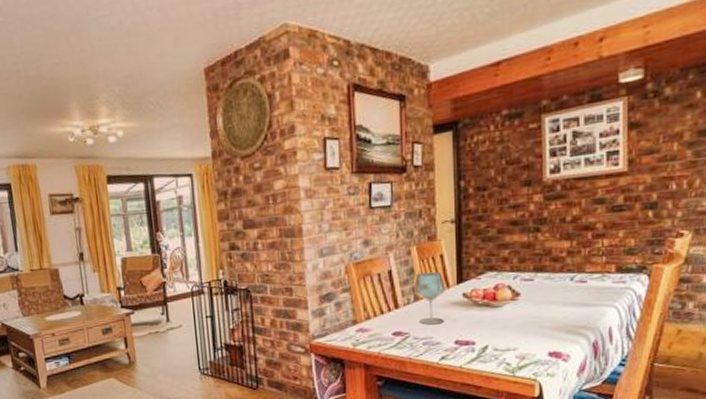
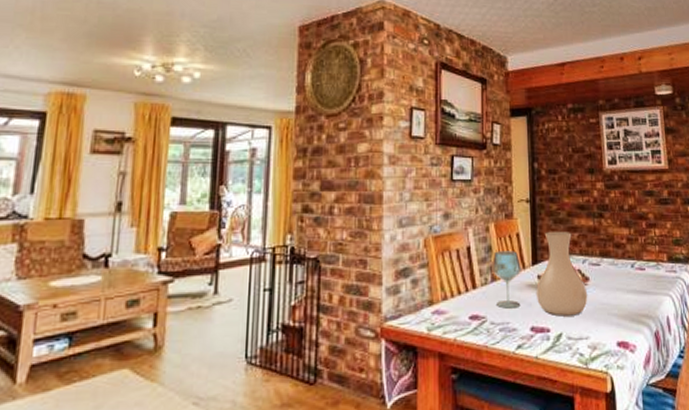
vase: none [460,248,518,331] -> present [535,231,588,317]

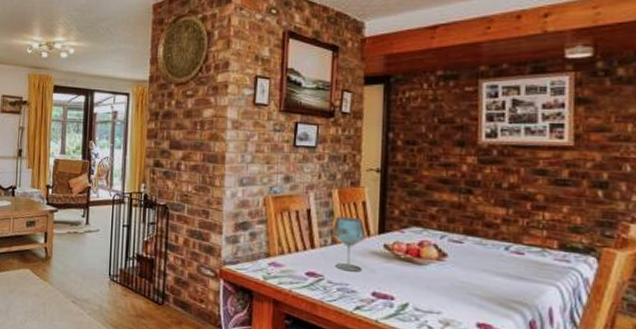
vase: present [535,231,588,317] -> none [380,202,444,290]

